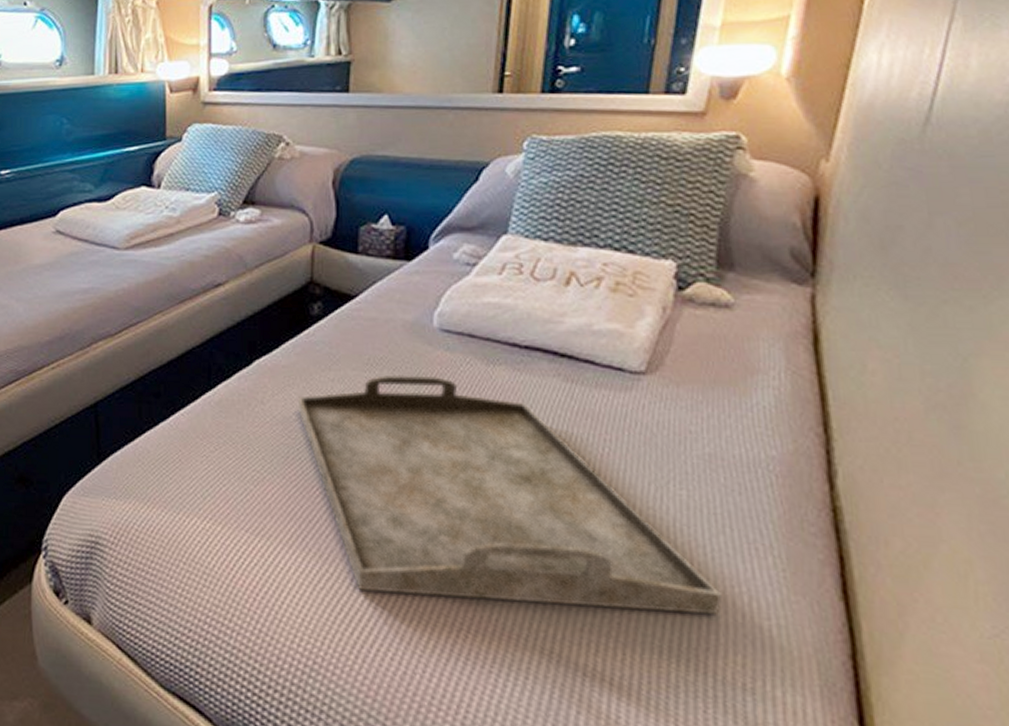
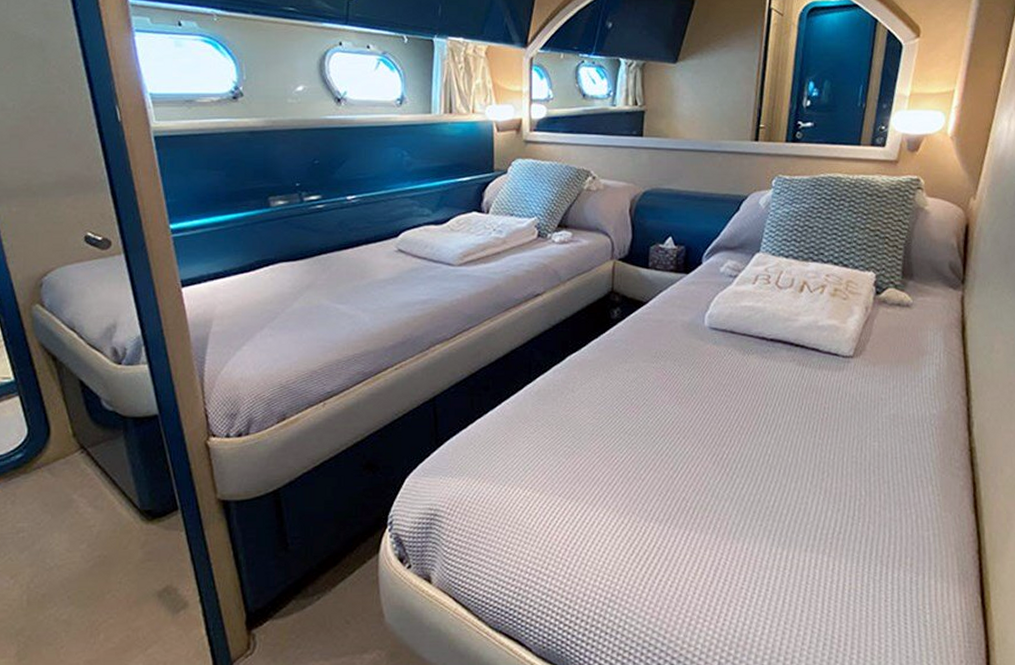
serving tray: present [297,374,723,616] -> none [600,364,899,536]

